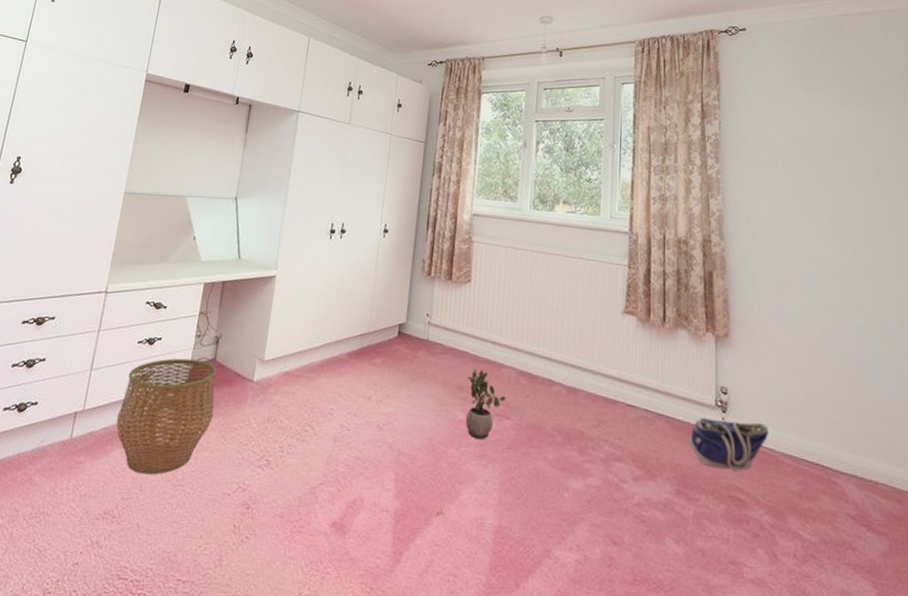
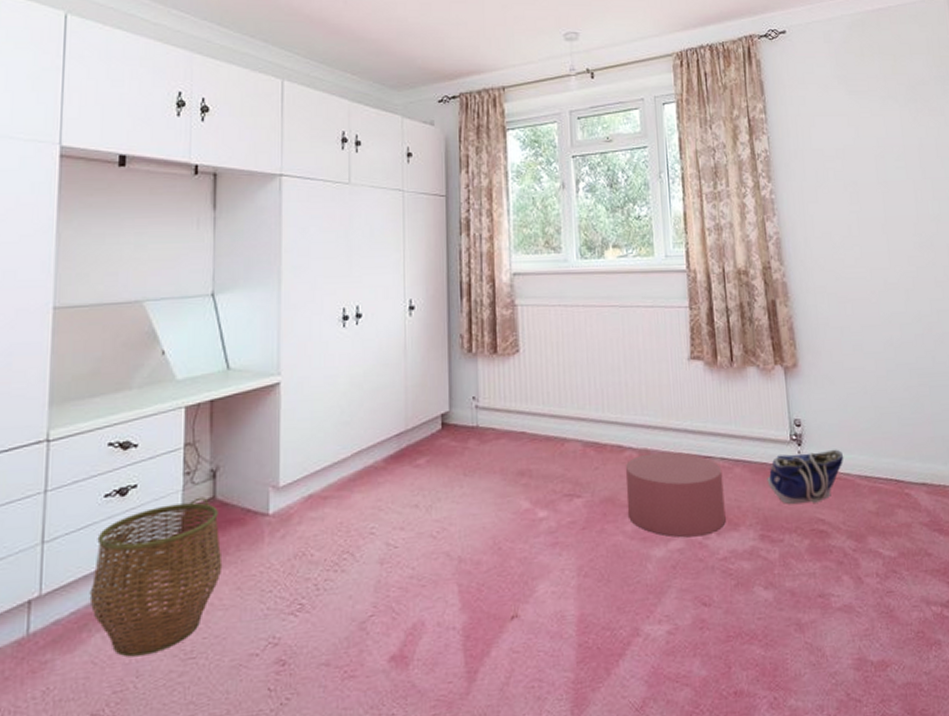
potted plant: present [465,369,506,440] -> none [527,449,574,527]
pouf: none [551,392,645,479] -> present [625,452,726,538]

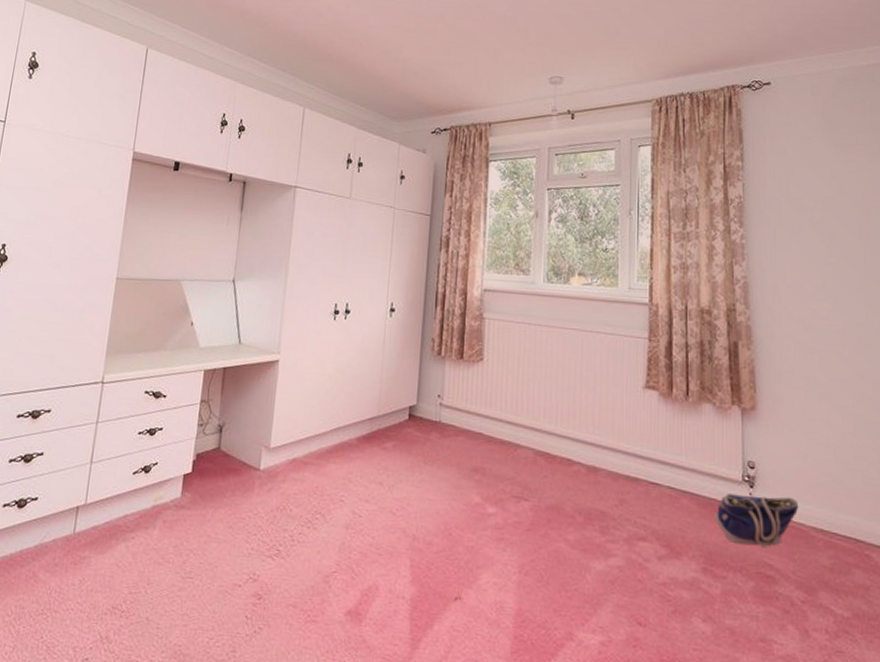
basket: present [89,497,223,657] -> none [119,446,221,568]
pouf: present [625,452,726,538] -> none [571,471,669,558]

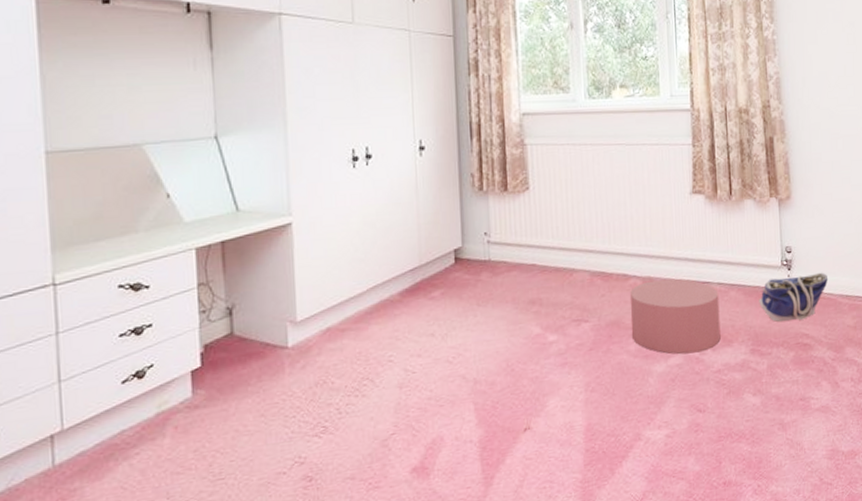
pouf: none [571,471,669,558] -> present [629,279,721,354]

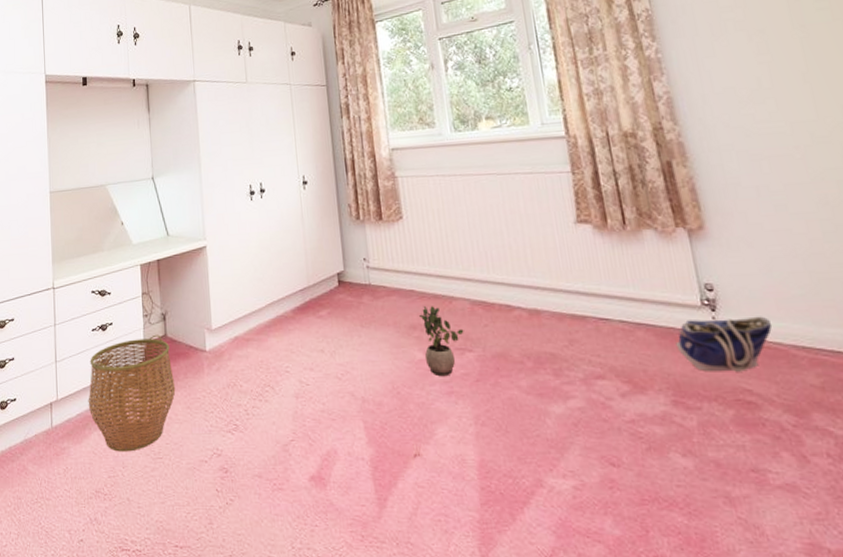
basket: none [113,333,245,481] -> present [88,334,176,452]
potted plant: none [538,279,582,350] -> present [418,306,464,377]
pouf: present [629,279,721,354] -> none [515,313,631,397]

